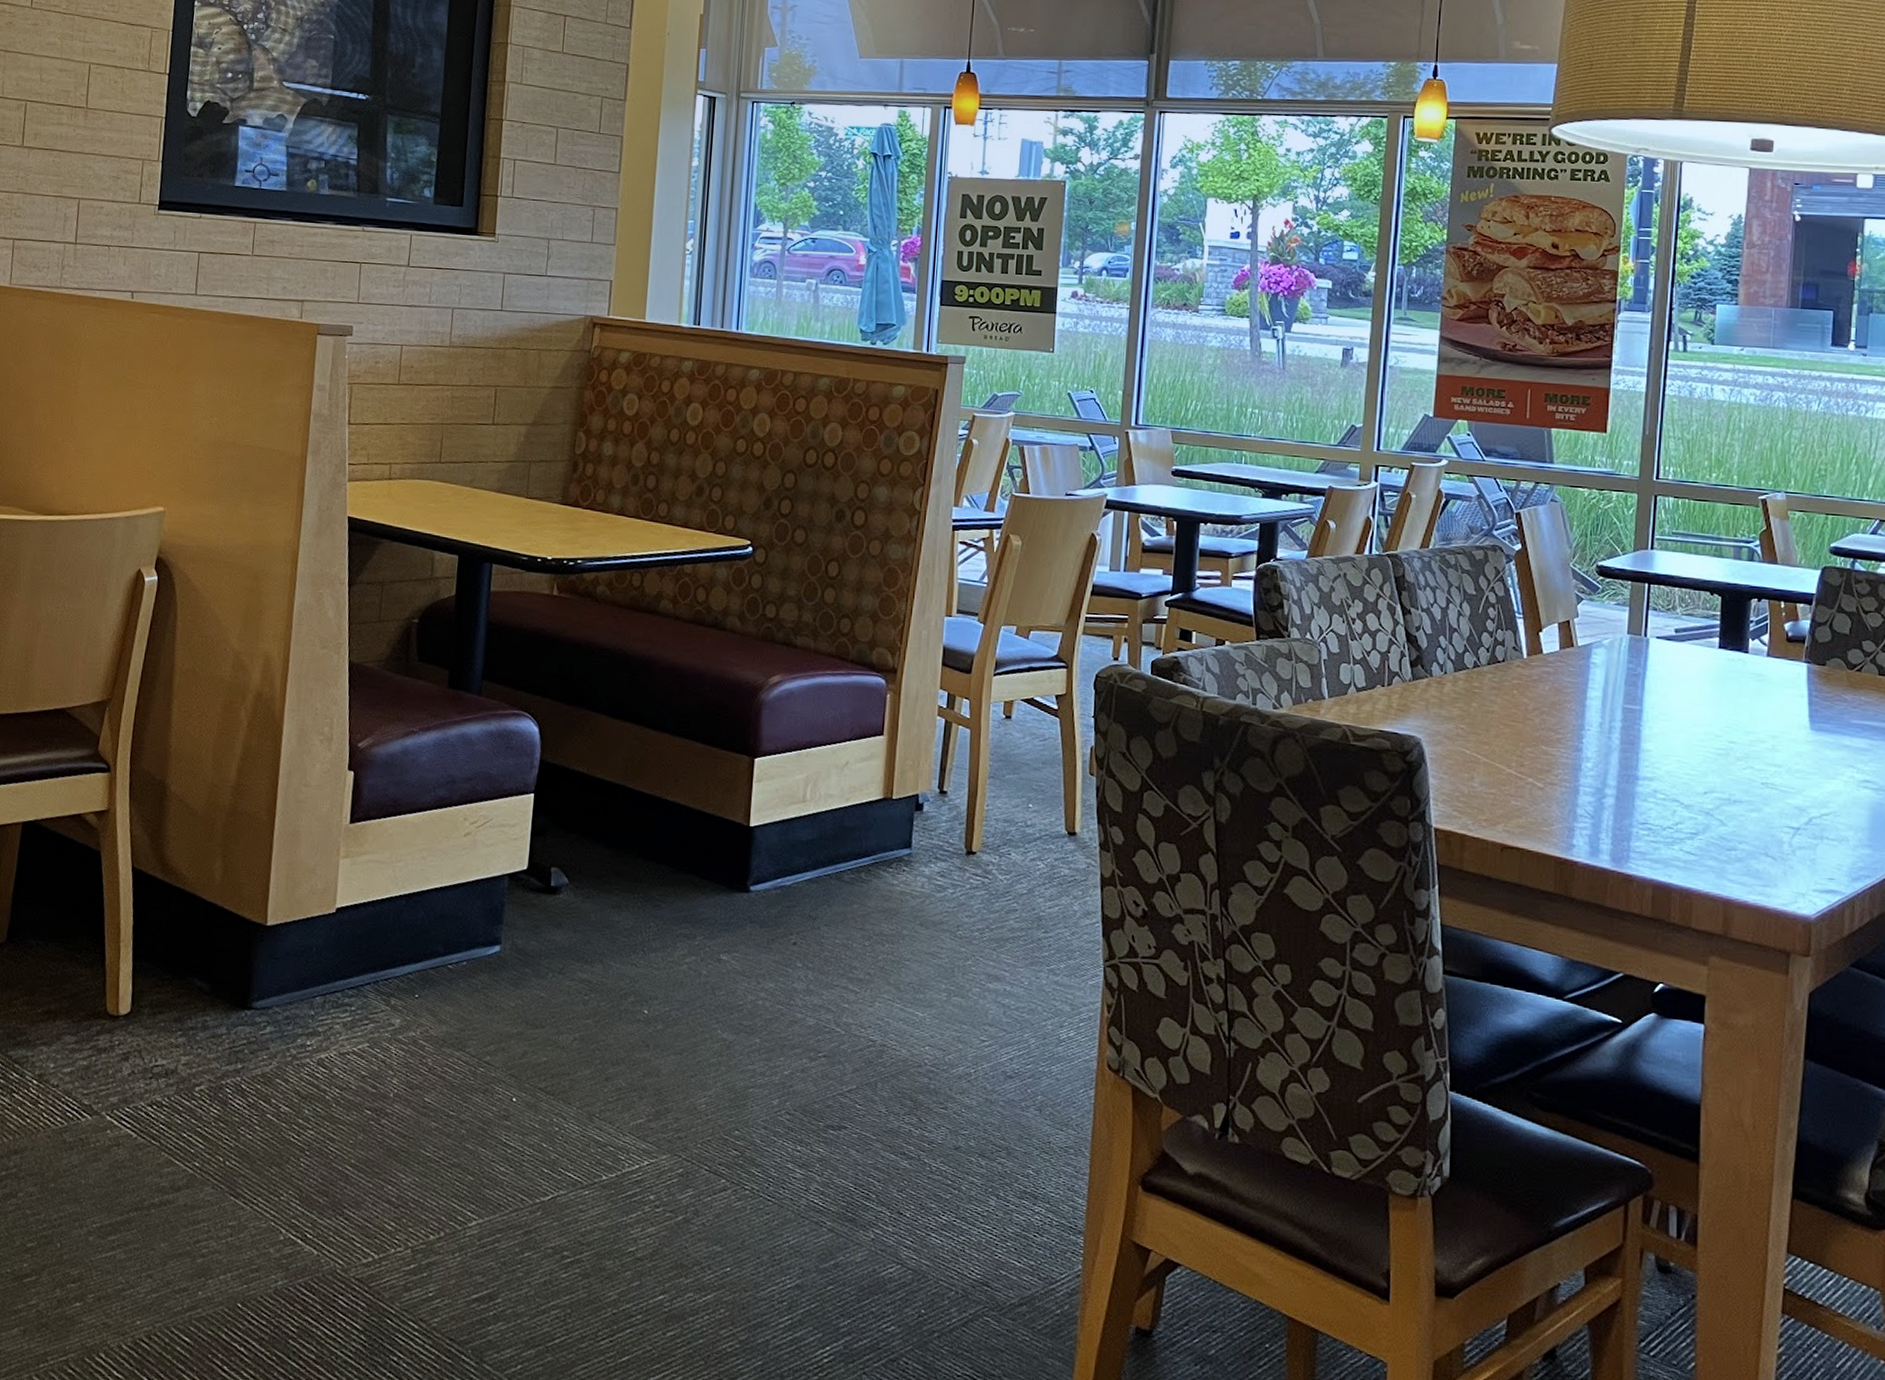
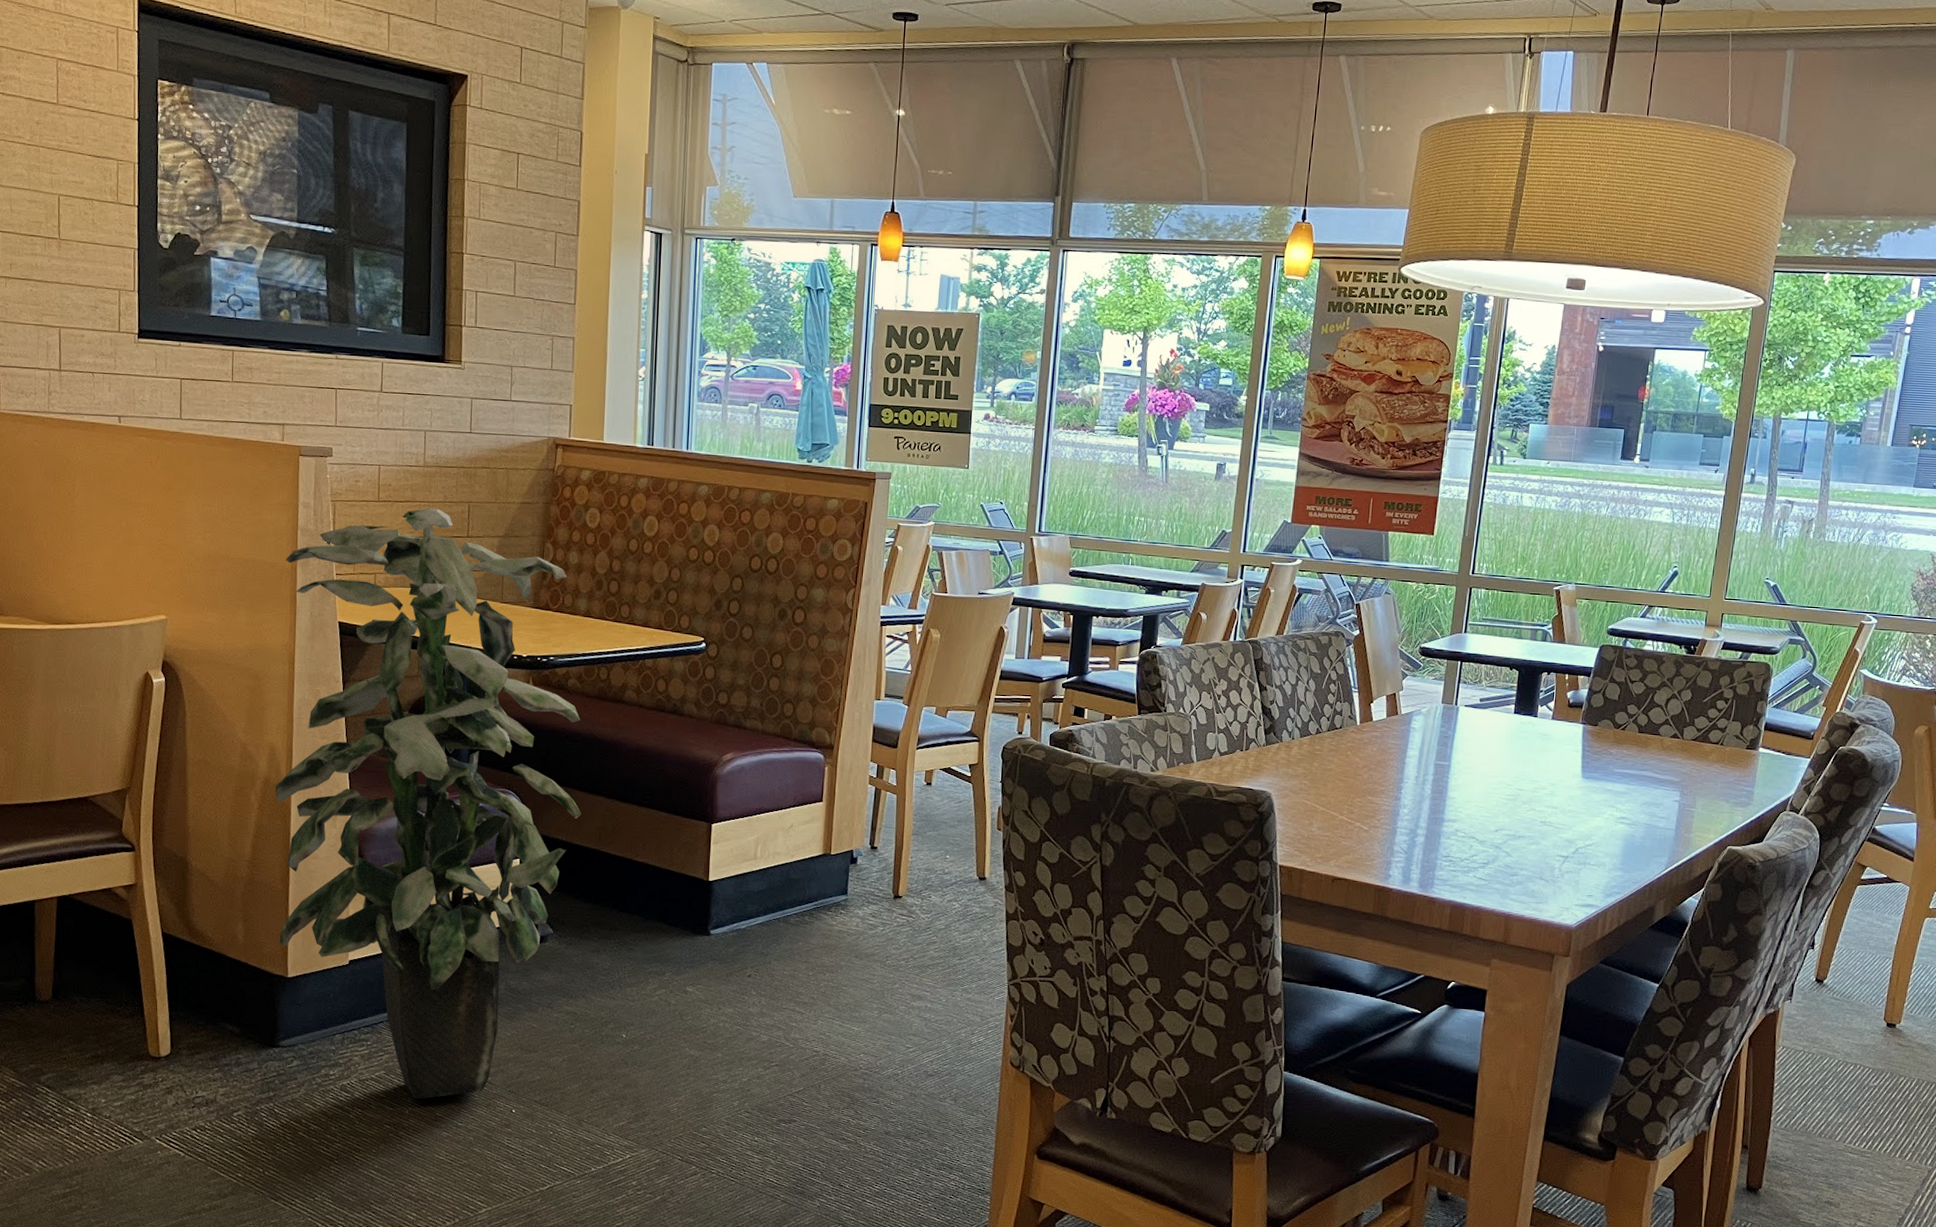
indoor plant: none [260,392,609,1080] -> present [275,508,581,1099]

